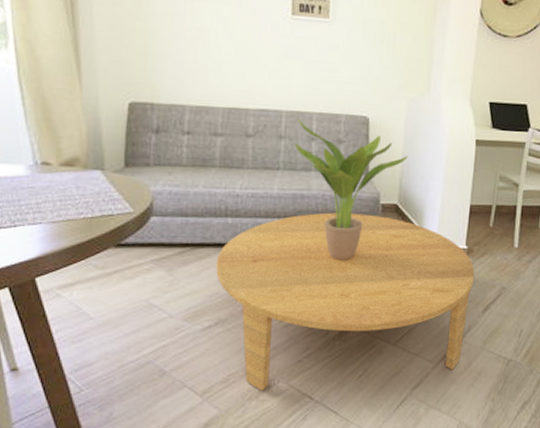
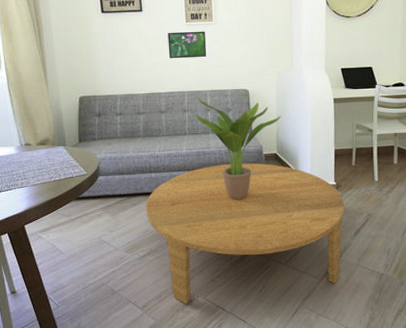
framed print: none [263,25,318,67] -> present [168,31,207,59]

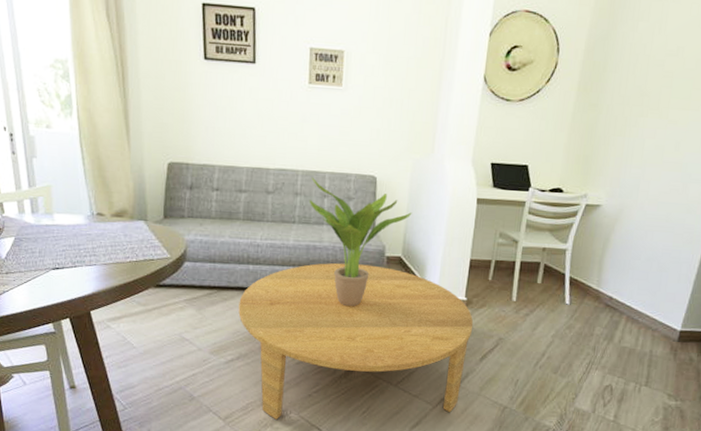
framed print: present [168,31,207,59] -> none [283,94,332,131]

